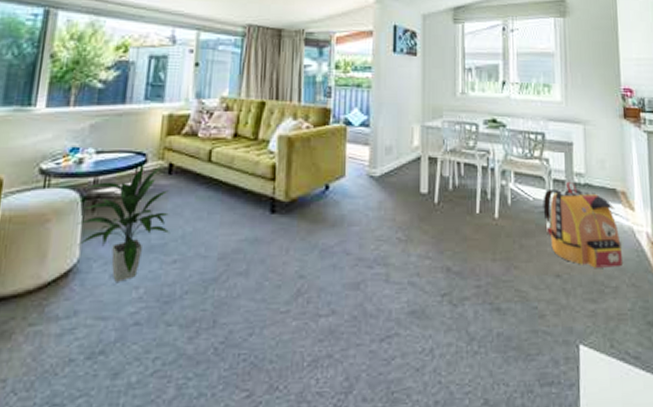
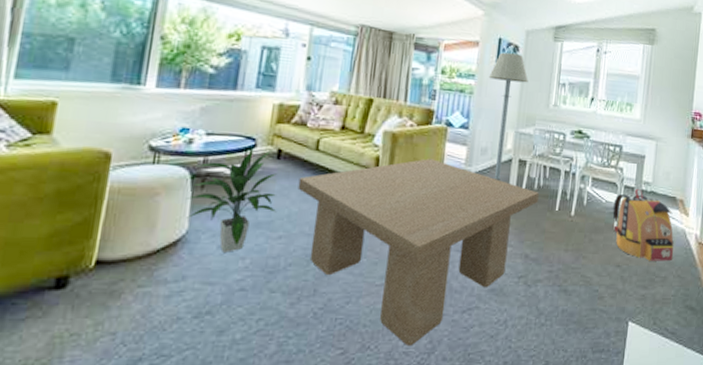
coffee table: none [191,163,455,386] -> present [297,159,539,347]
floor lamp: none [386,40,430,184] -> present [488,52,529,182]

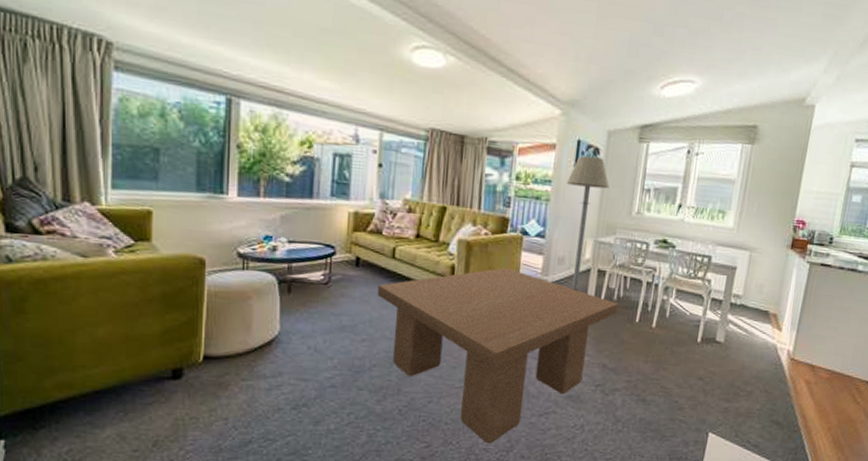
indoor plant: present [186,149,277,253] -> none [275,256,358,353]
backpack: present [612,188,674,261] -> none [695,301,764,376]

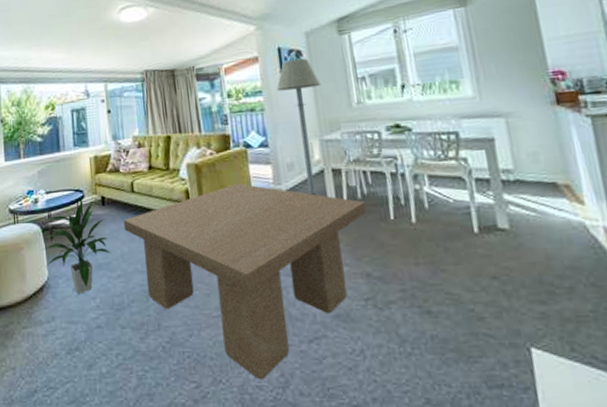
indoor plant: none [275,256,358,353] -> present [42,198,111,294]

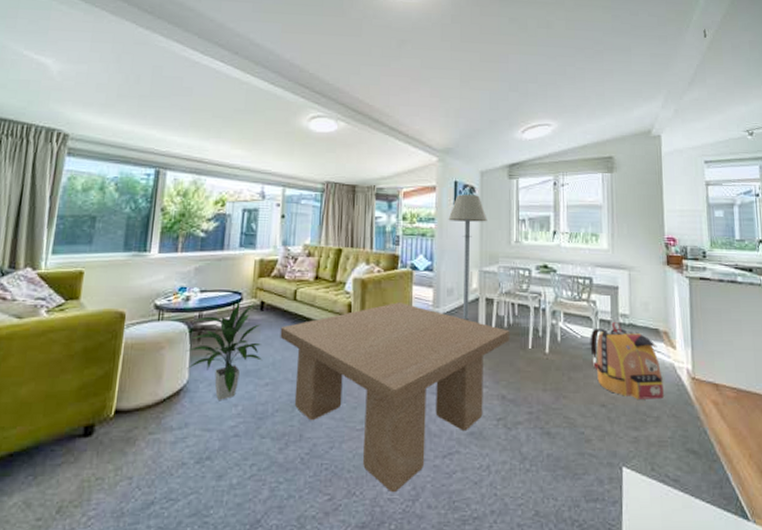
backpack: none [465,179,576,268] -> present [590,321,664,399]

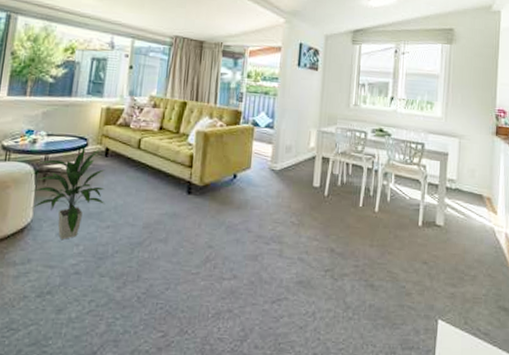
coffee table: present [280,302,510,493] -> none [123,156,343,333]
floor lamp: present [448,194,488,321] -> none [291,56,329,178]
backpack: present [590,321,664,399] -> none [416,185,482,260]

